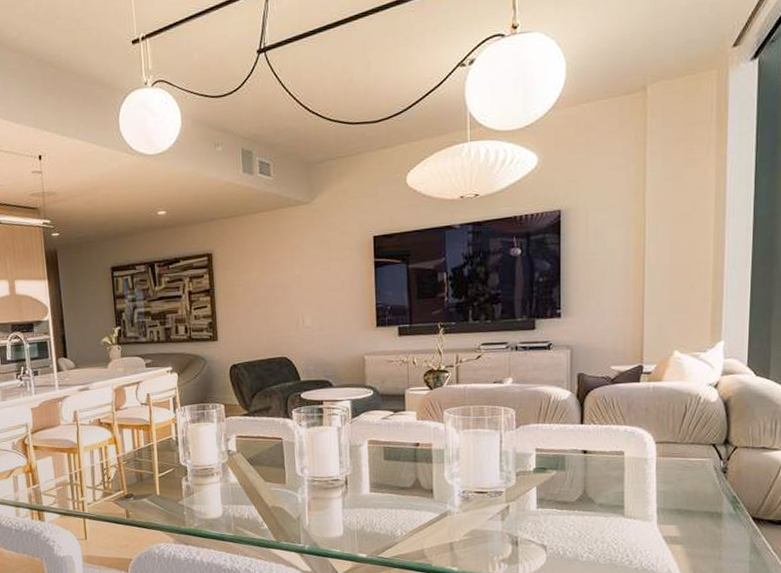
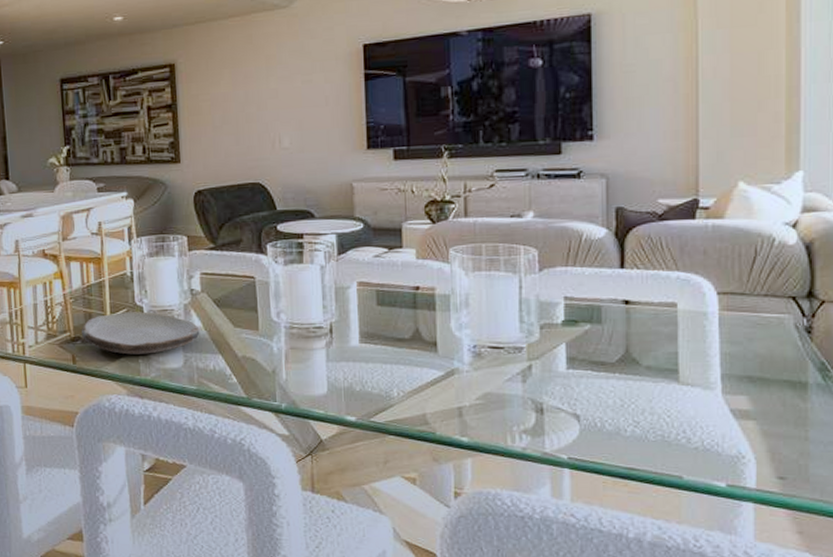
plate: none [133,470,236,508] -> present [81,311,200,355]

